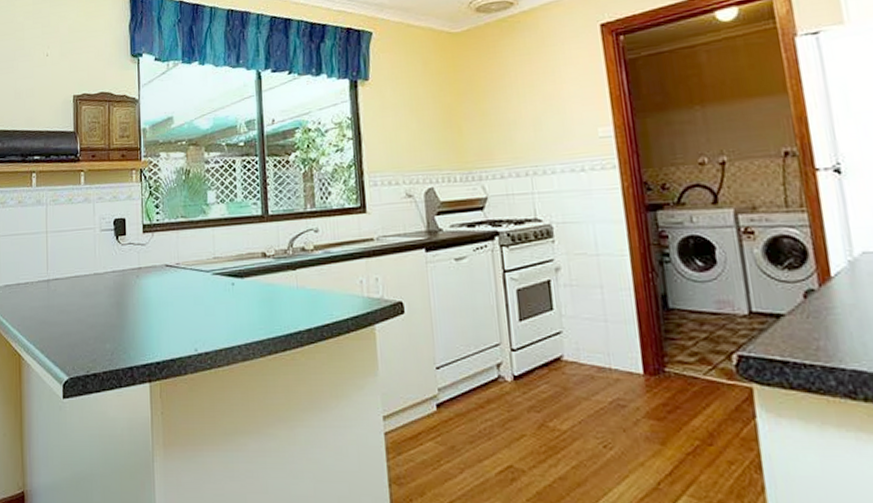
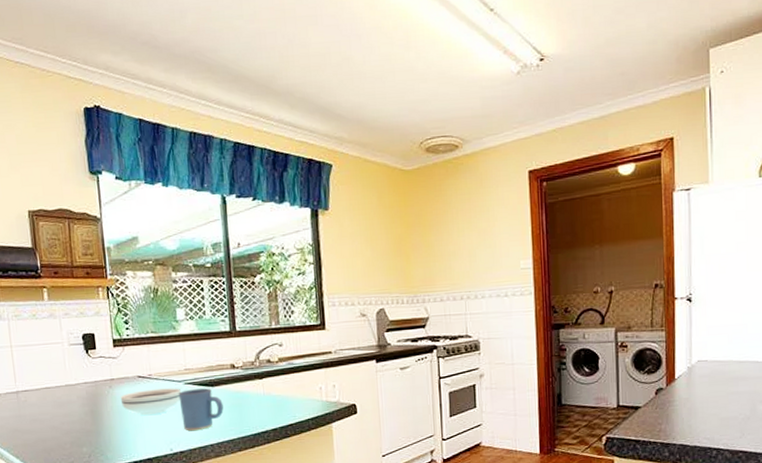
bowl: none [146,278,208,310] -> present [120,388,181,416]
mug: none [206,279,253,328] -> present [178,388,224,430]

